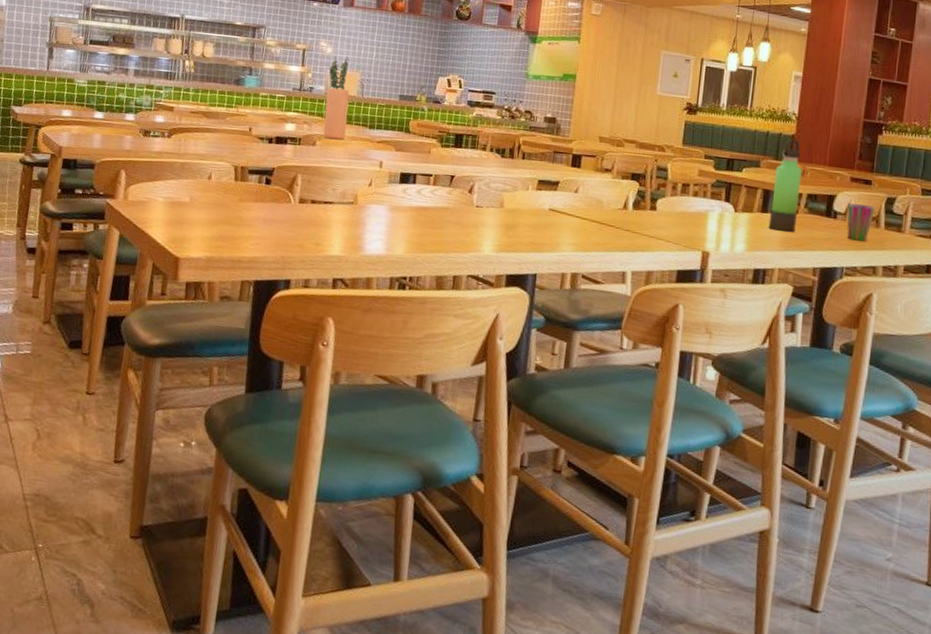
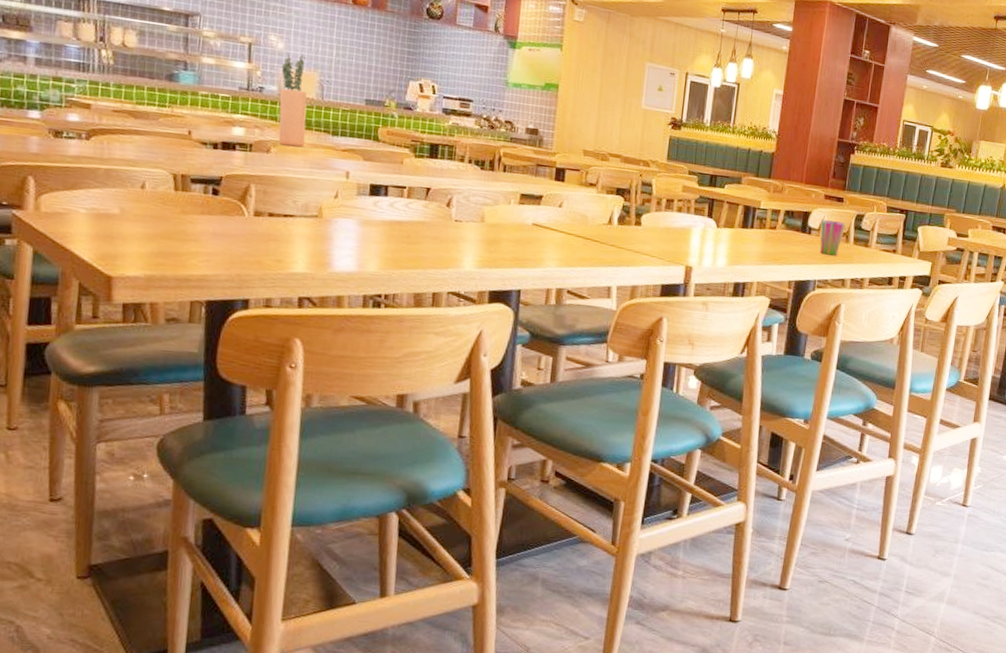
thermos bottle: present [768,139,802,233] -> none [748,157,781,248]

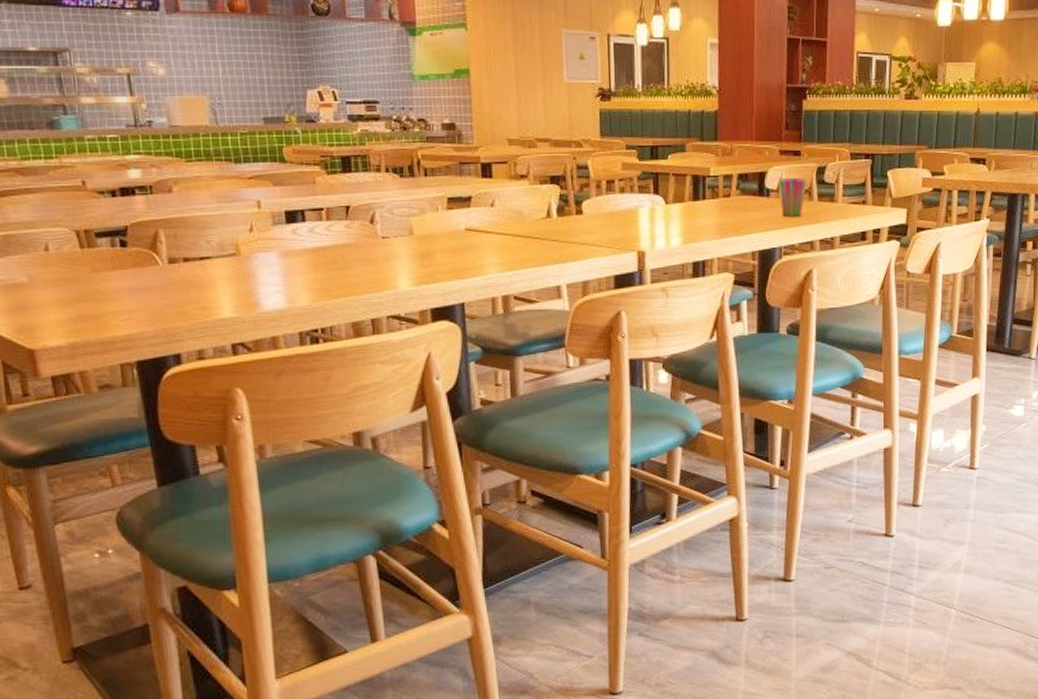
vase: present [278,53,308,147] -> none [167,77,207,182]

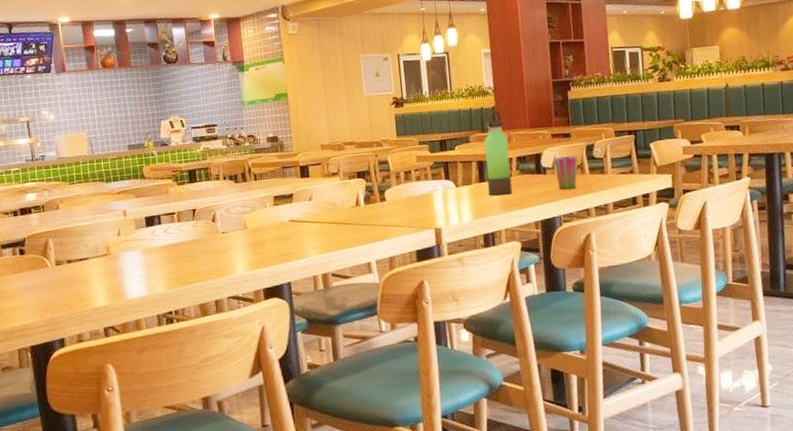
thermos bottle: none [701,116,730,219] -> present [484,111,513,197]

